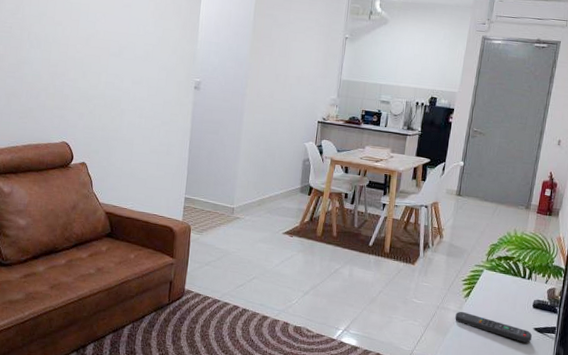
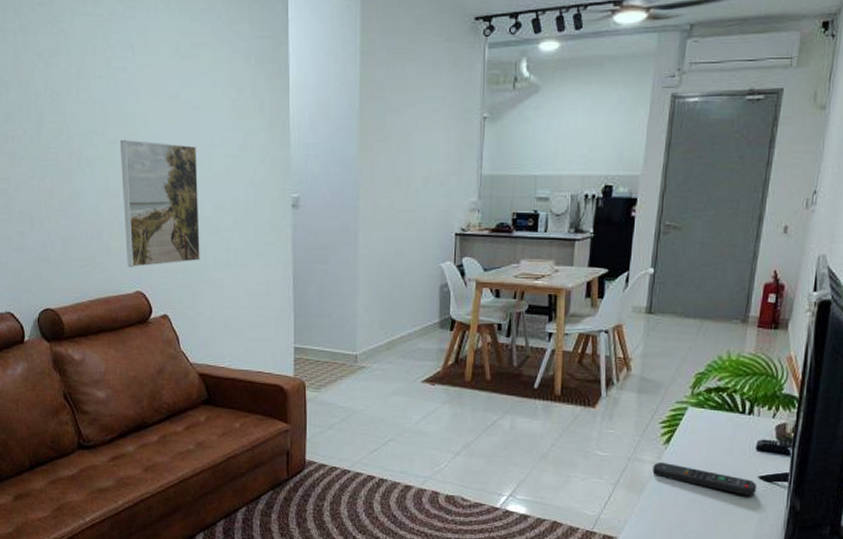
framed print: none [57,22,124,123] -> present [119,139,200,267]

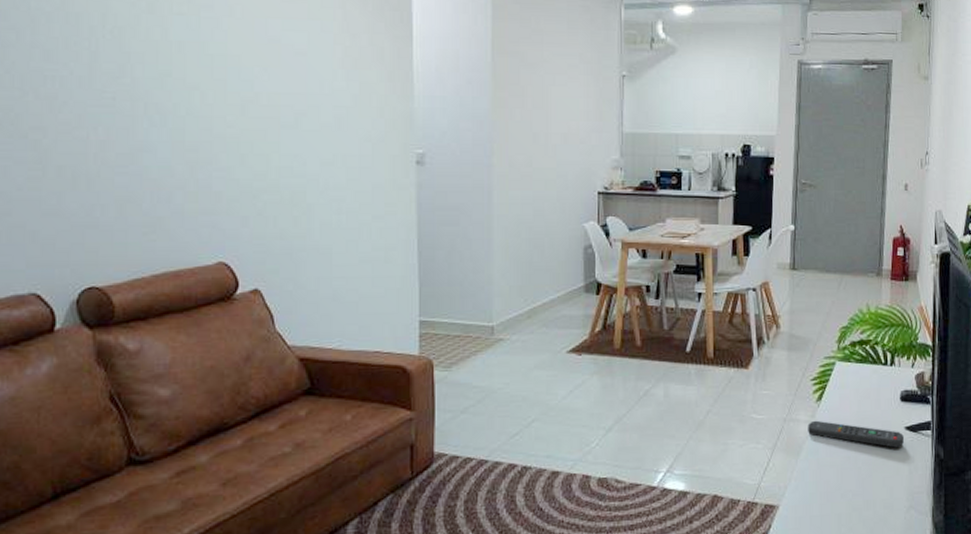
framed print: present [119,139,200,267] -> none [201,85,303,233]

